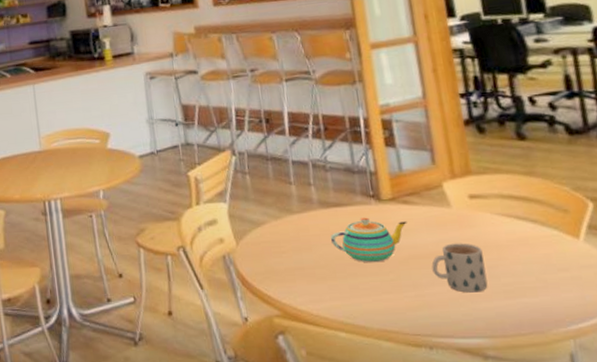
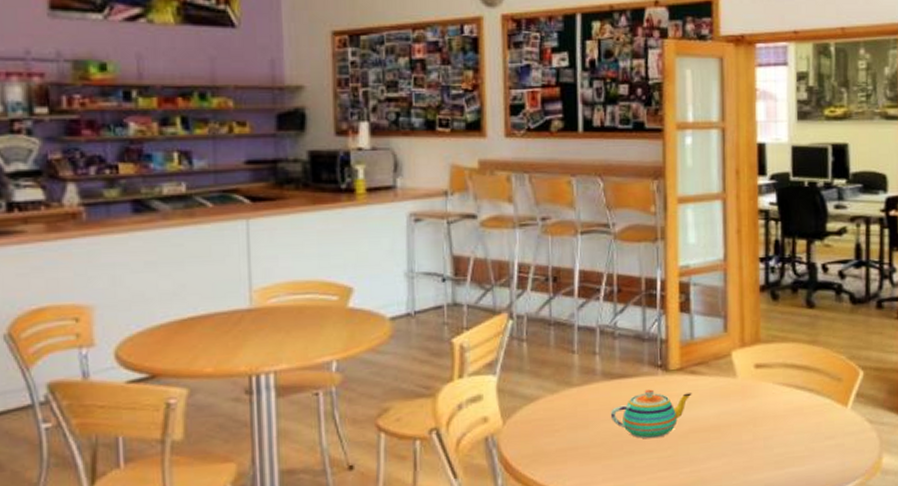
mug: present [431,243,488,293] -> none [710,414,761,466]

